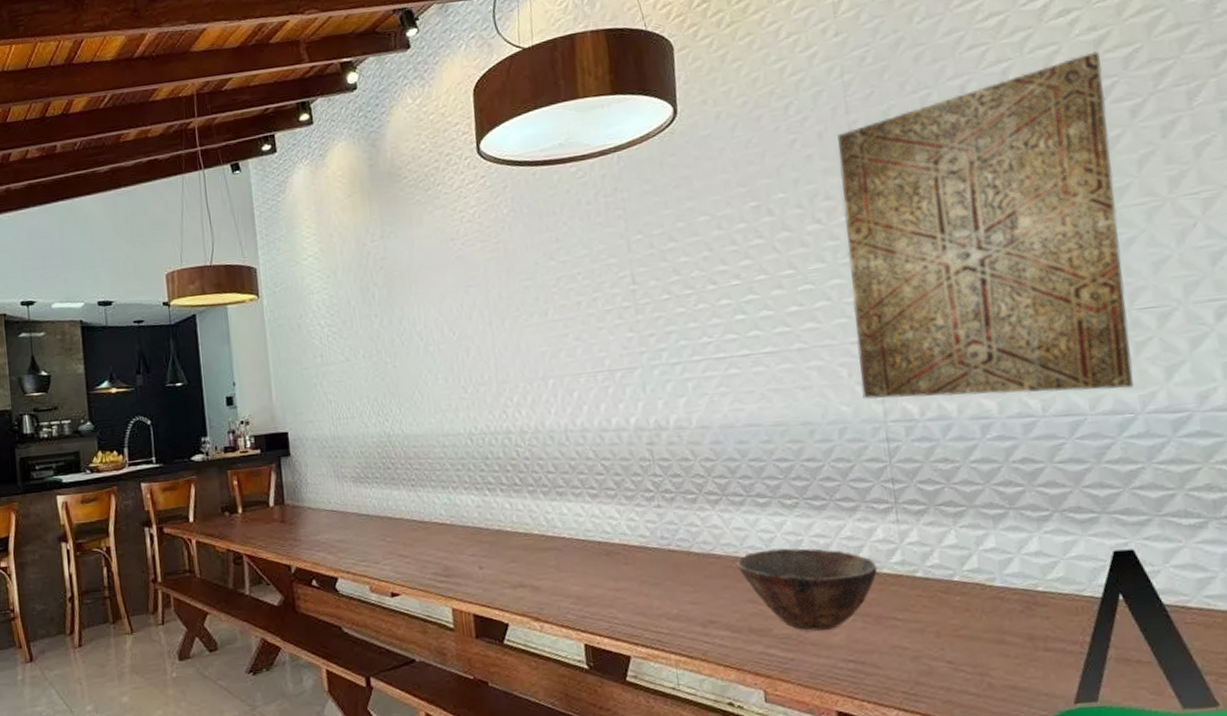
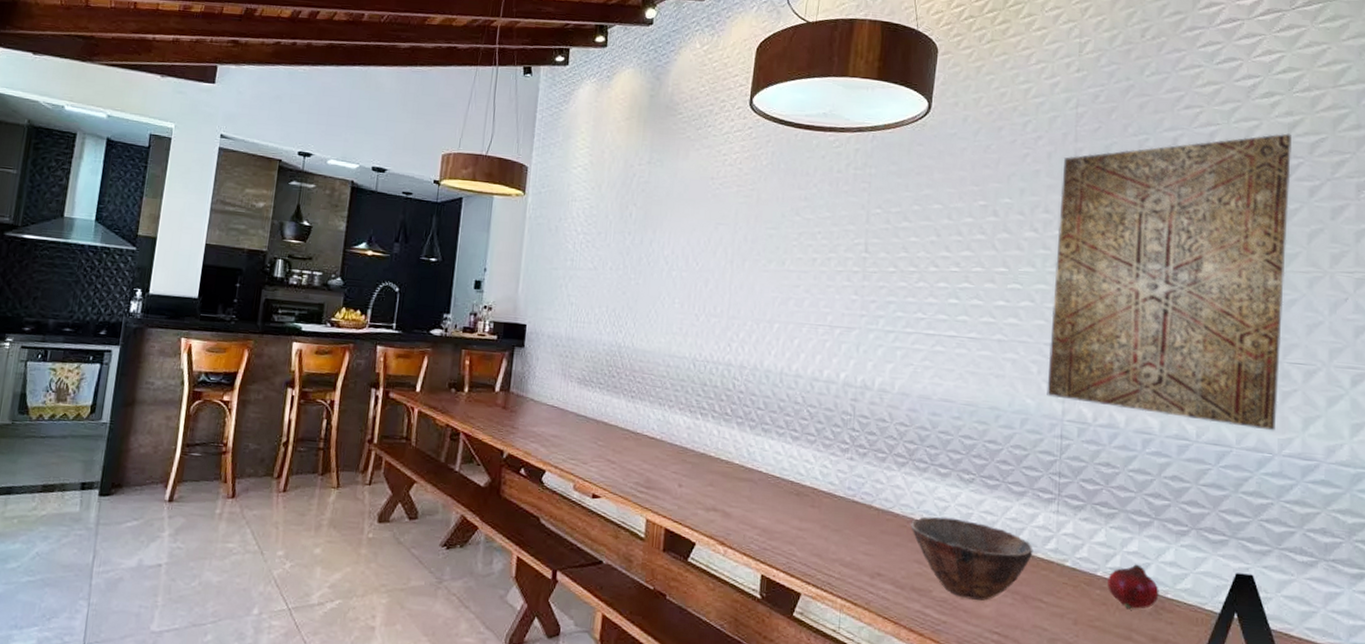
fruit: none [966,561,1029,610] -> present [1107,564,1159,609]

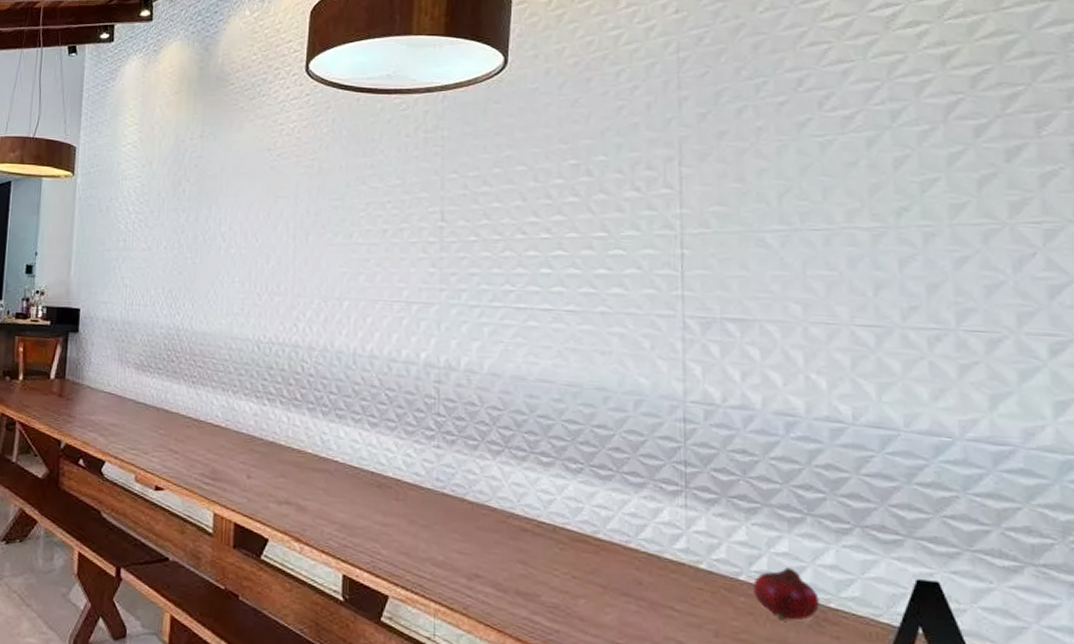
bowl: present [911,516,1033,601] -> none [511,511,659,608]
wall art: present [1047,133,1291,431] -> none [662,66,955,411]

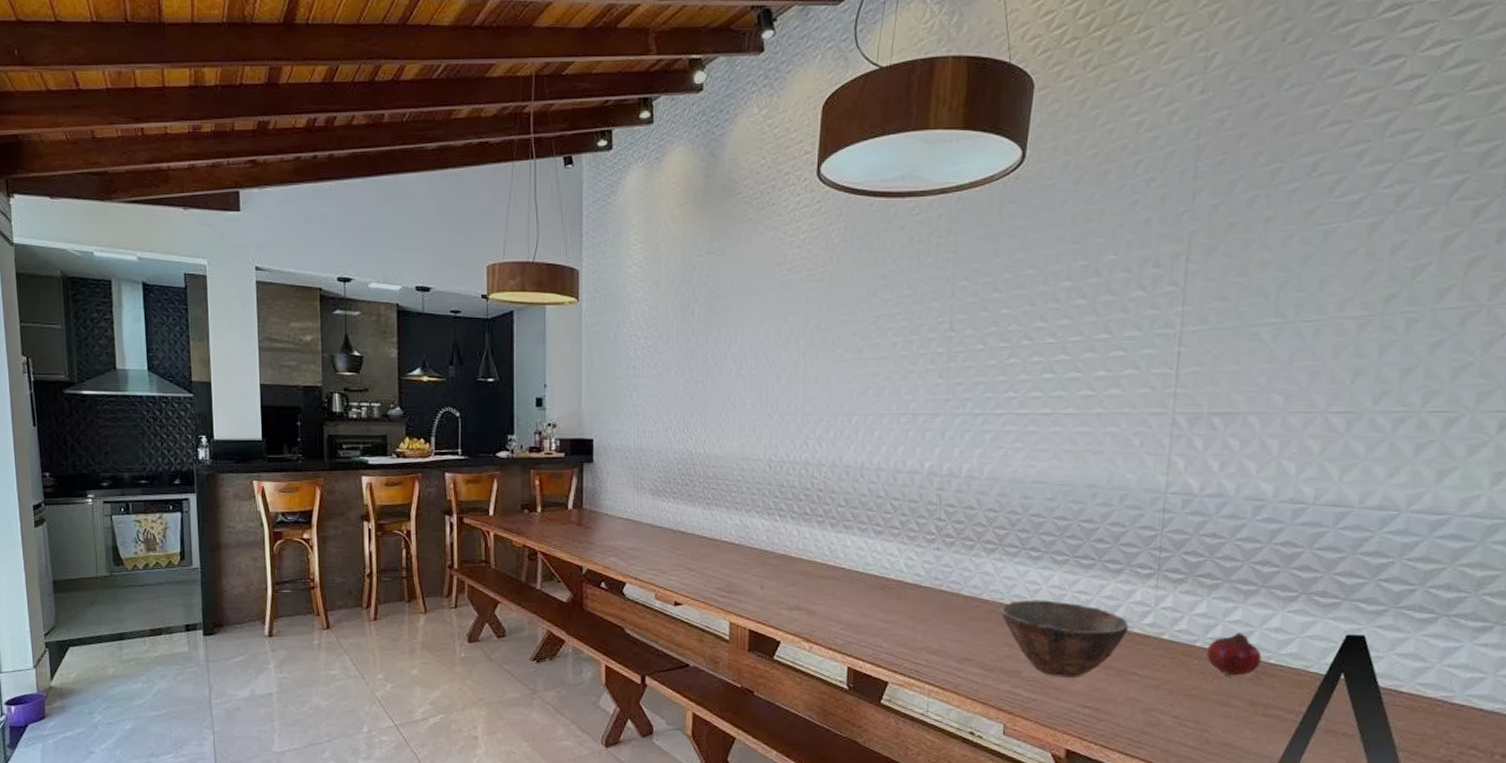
bowl: none [511,511,659,608] -> present [1000,600,1129,677]

